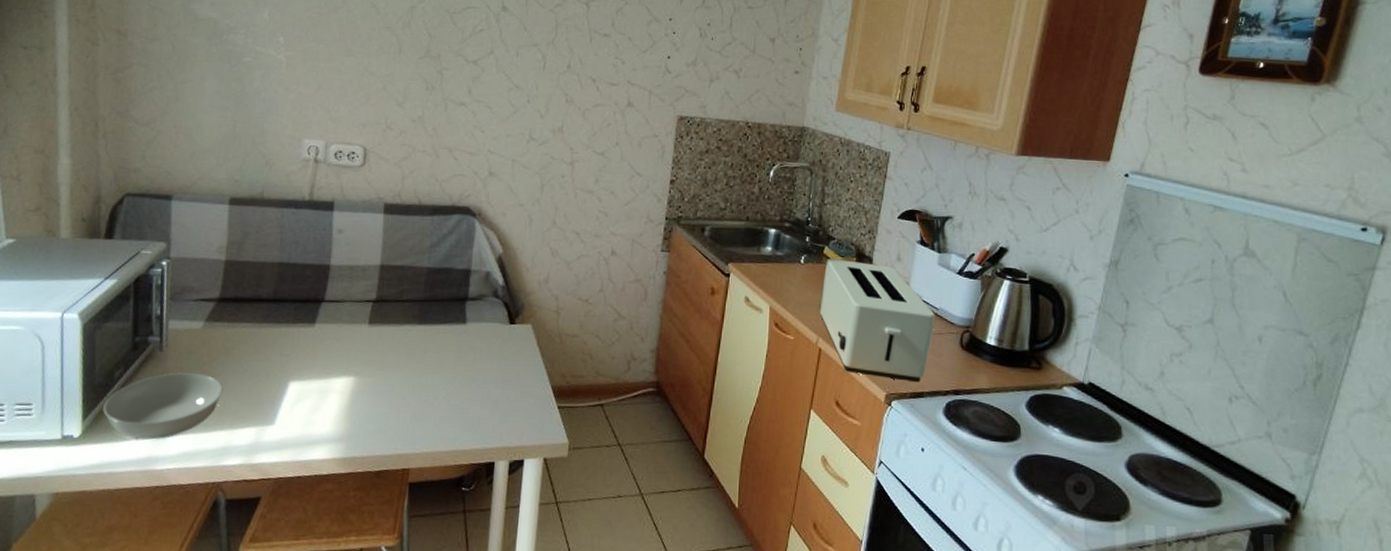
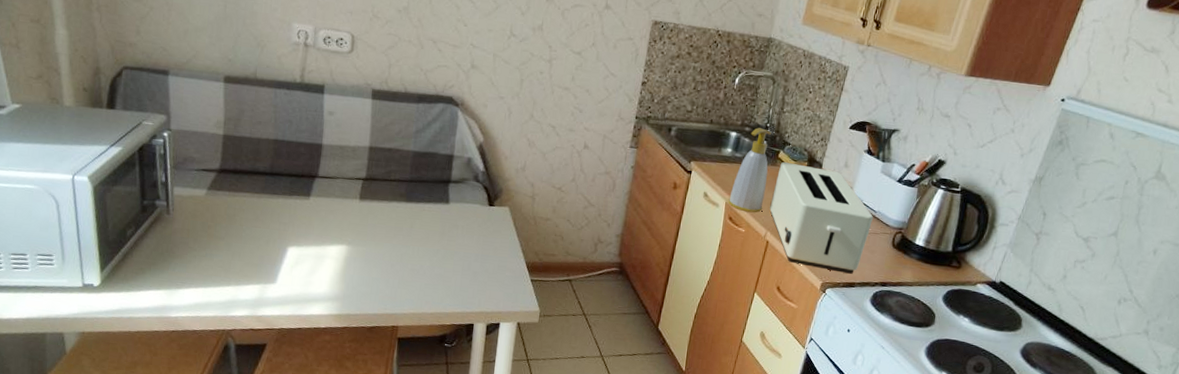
bowl: present [103,372,224,440] -> none [118,234,228,291]
soap bottle: none [772,222,814,318] -> present [727,127,772,213]

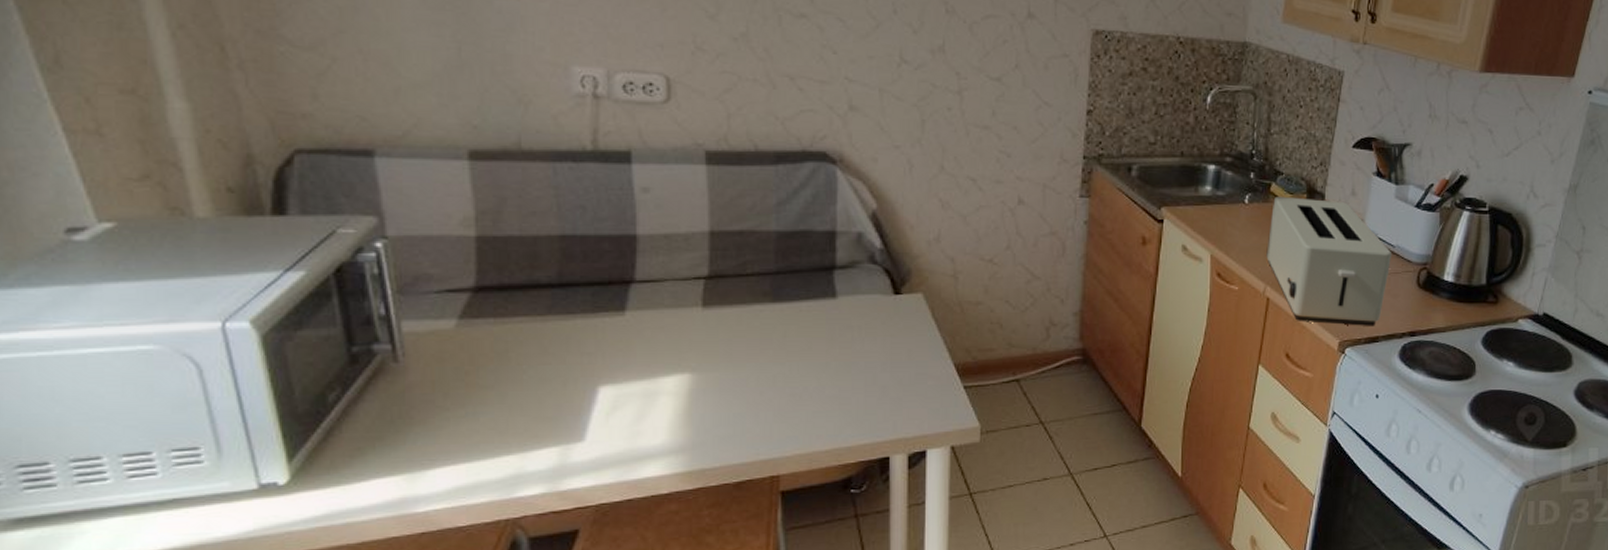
soap bottle: present [727,127,772,213] -> none [1213,156,1260,265]

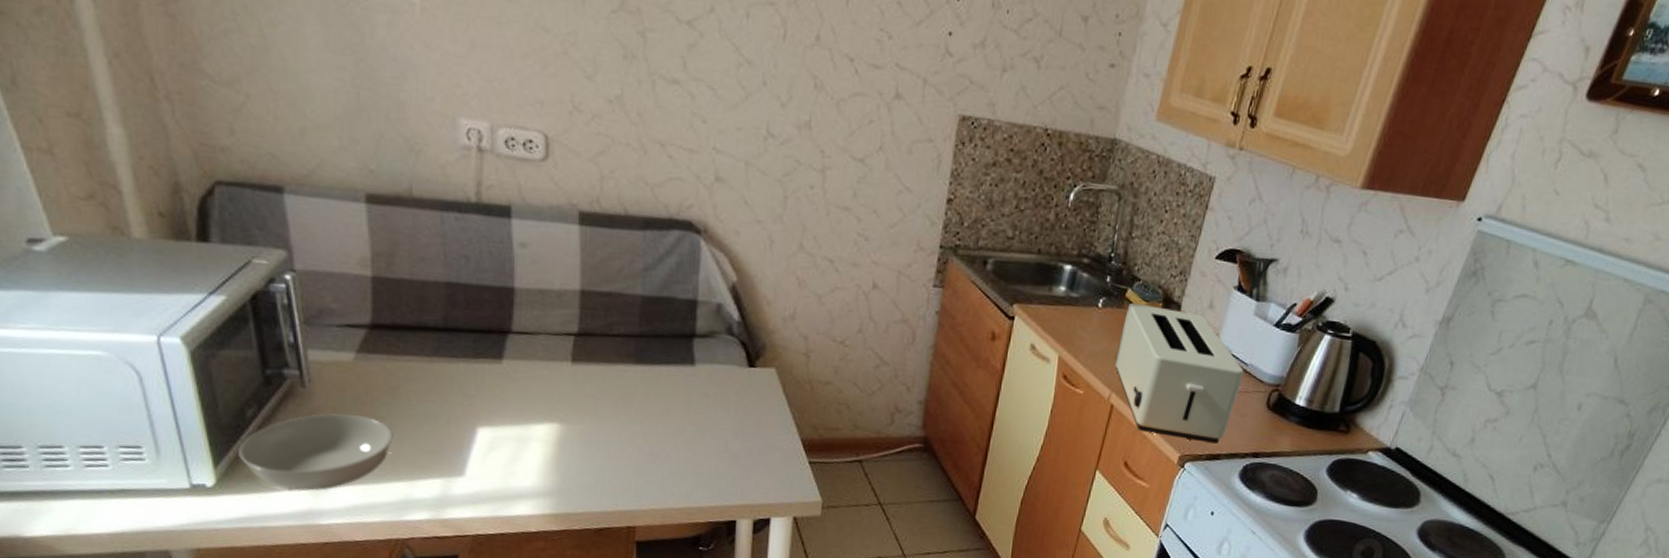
bowl: none [318,386,502,479] -> present [238,413,393,491]

